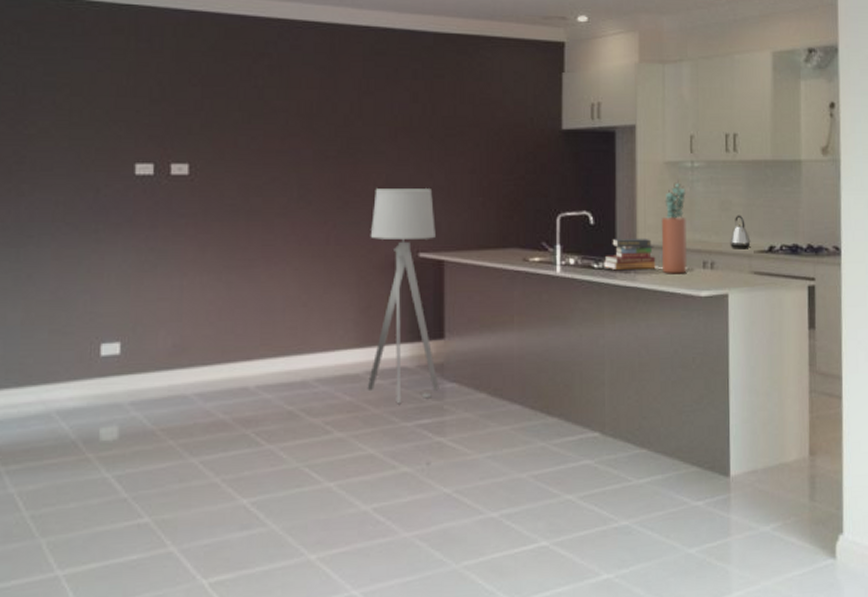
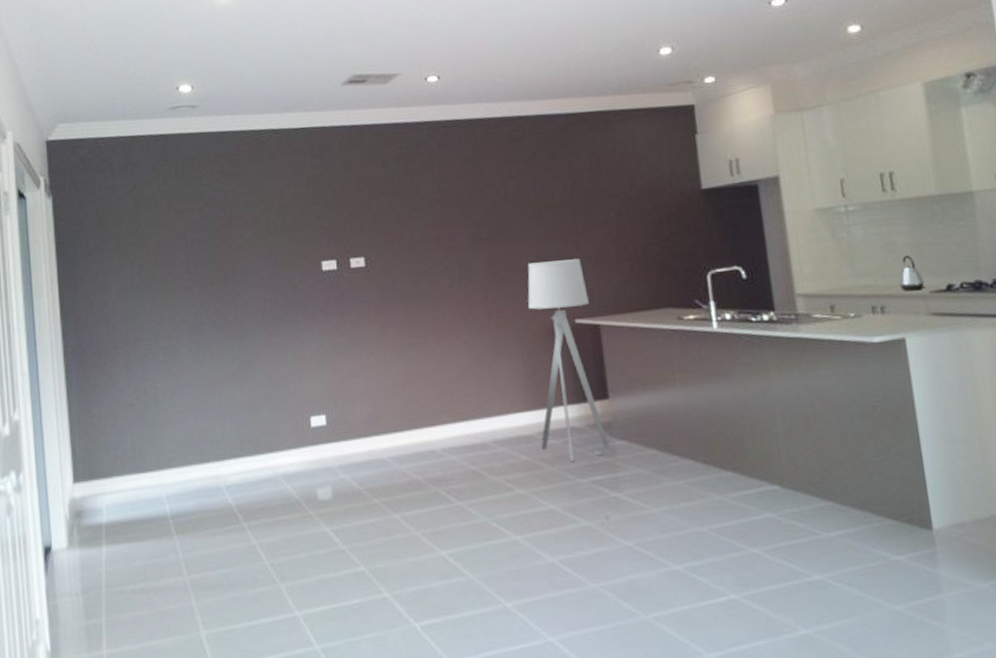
books: present [604,238,656,271] -> none [762,287,819,323]
vase: present [662,180,687,274] -> none [819,226,855,322]

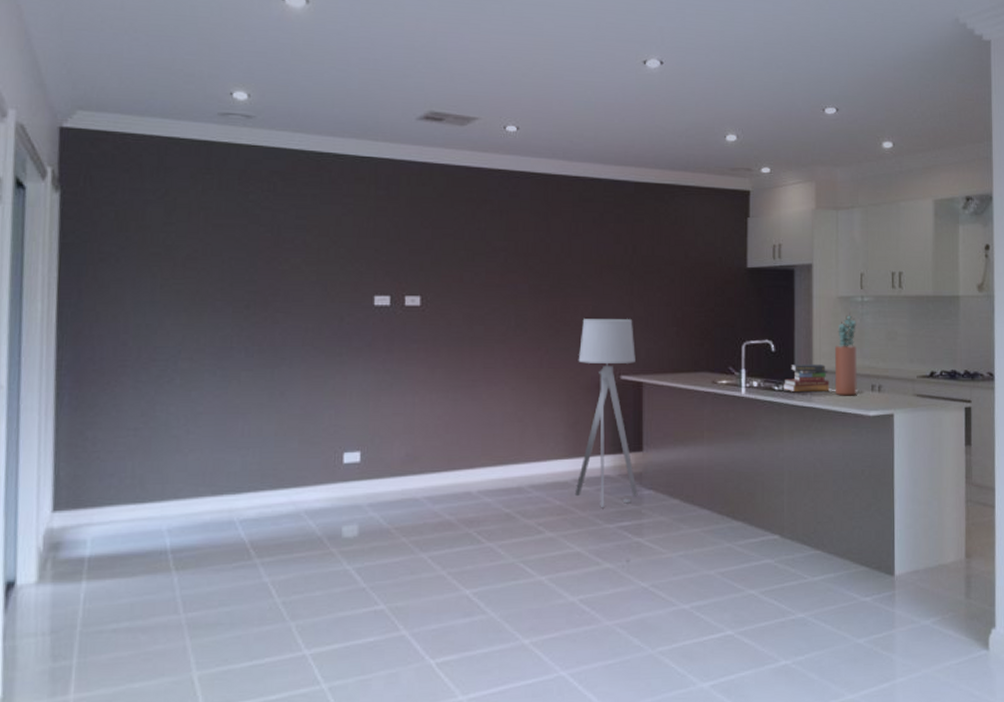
books: none [762,287,819,323] -> present [784,363,830,393]
vase: none [819,226,855,322] -> present [835,312,857,396]
kettle: present [898,255,925,292] -> none [894,344,914,375]

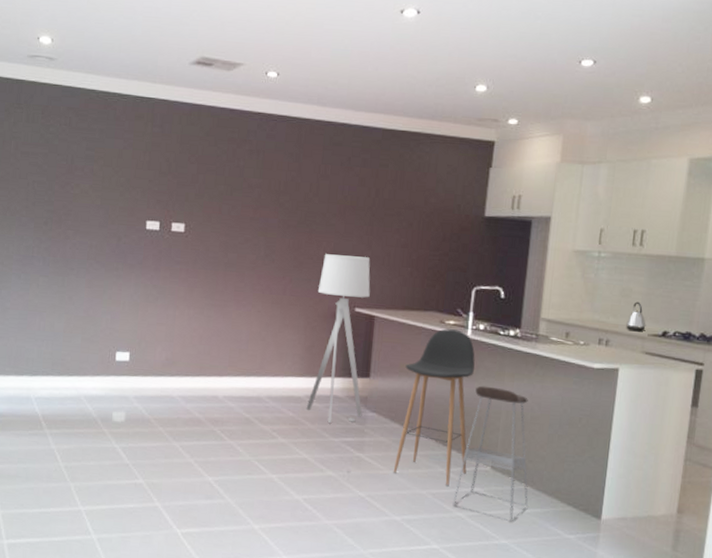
bar stool: none [677,389,754,563] -> present [393,329,475,487]
bar stool: none [743,447,821,593] -> present [452,385,528,522]
books: present [784,363,830,393] -> none [509,311,556,340]
vase: present [835,312,857,396] -> none [561,267,590,348]
kettle: none [894,344,914,375] -> present [625,301,646,332]

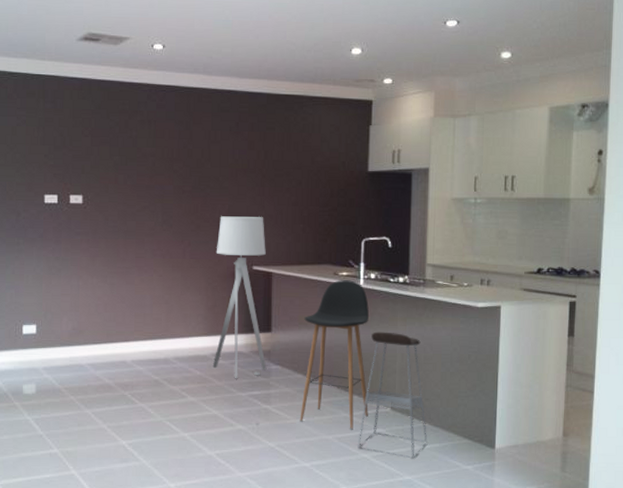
kettle: present [625,301,646,332] -> none [503,242,522,271]

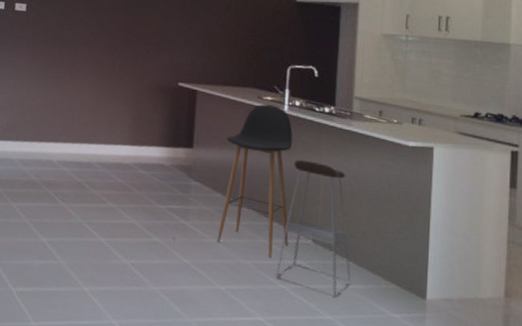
floor lamp: present [212,216,267,379] -> none [133,33,192,191]

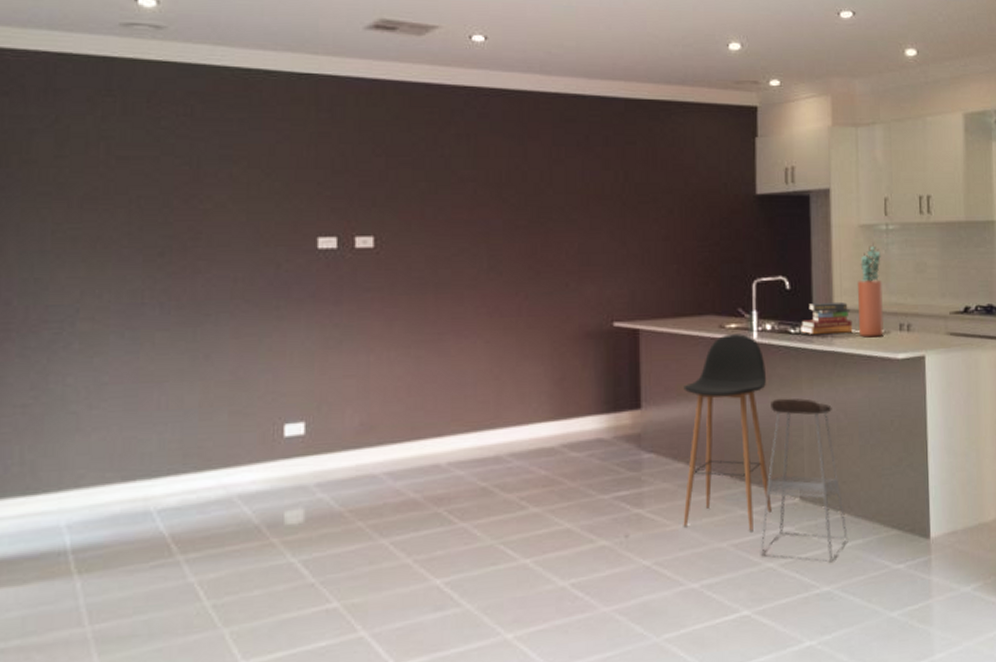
books: none [324,89,370,118] -> present [801,301,853,335]
vase: none [375,49,400,126] -> present [858,243,884,338]

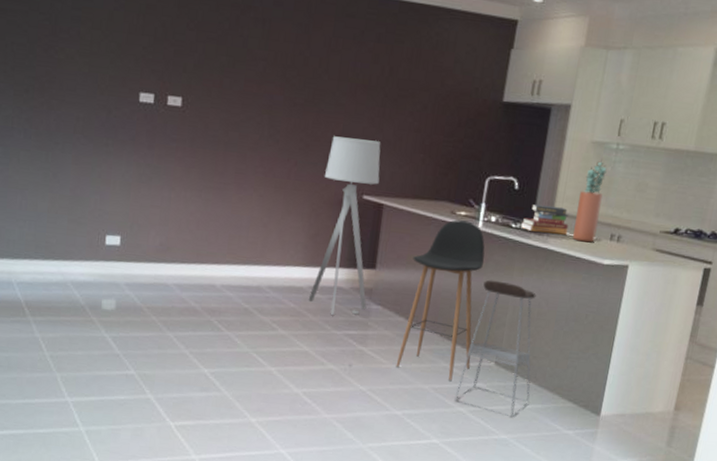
floor lamp: none [562,257,637,477] -> present [308,136,381,316]

